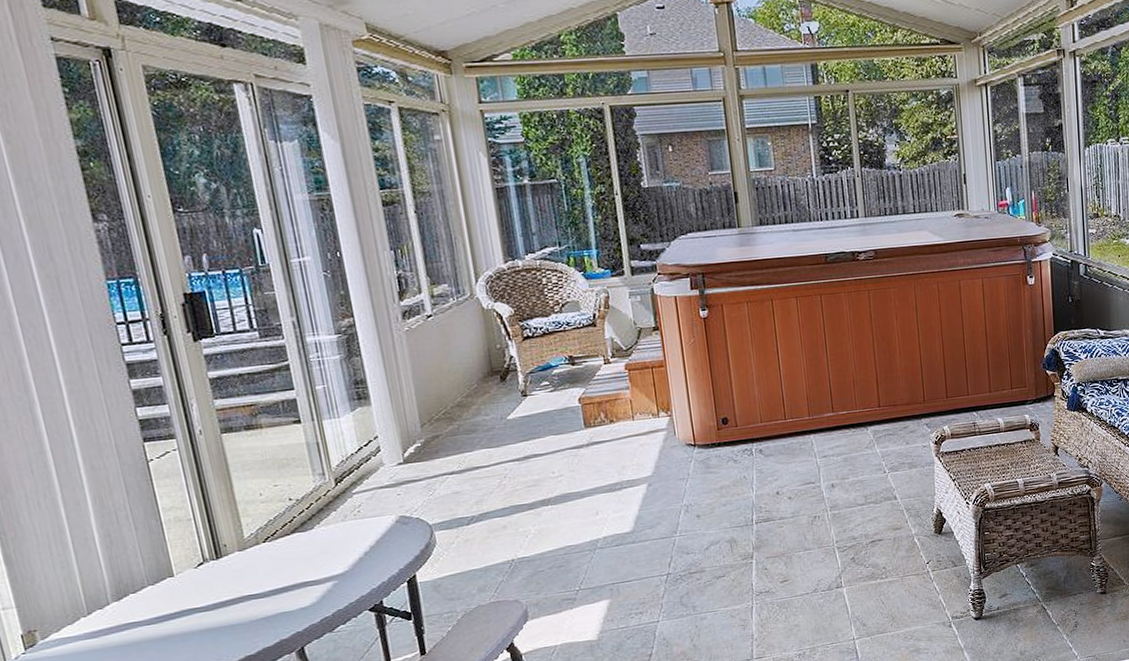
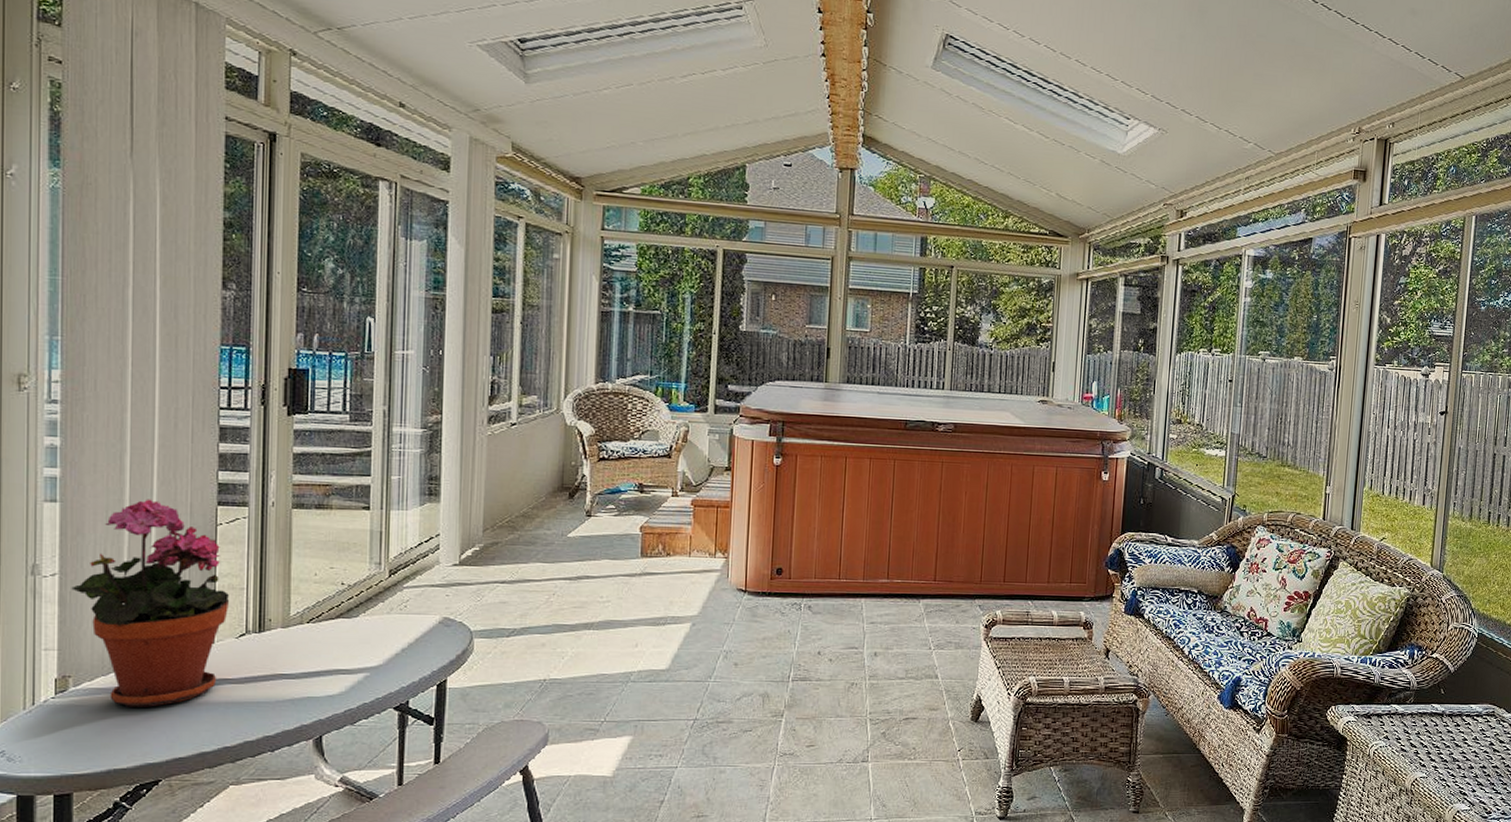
potted plant: none [13,446,186,651] -> present [71,499,229,707]

